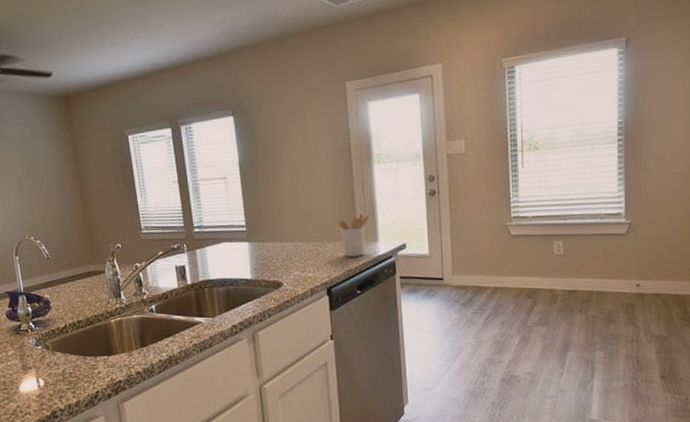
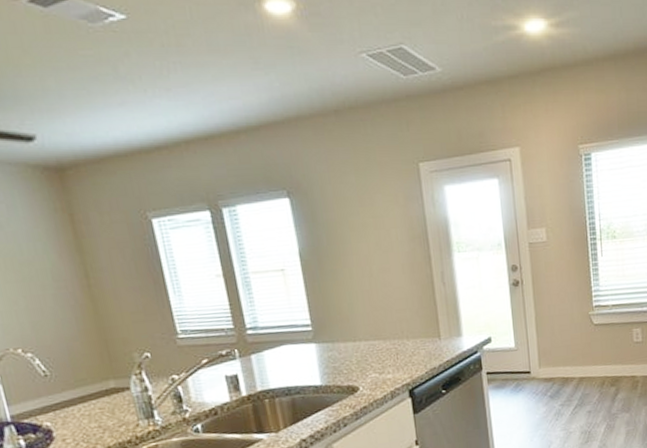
utensil holder: present [338,213,370,257] -> none [417,306,452,355]

